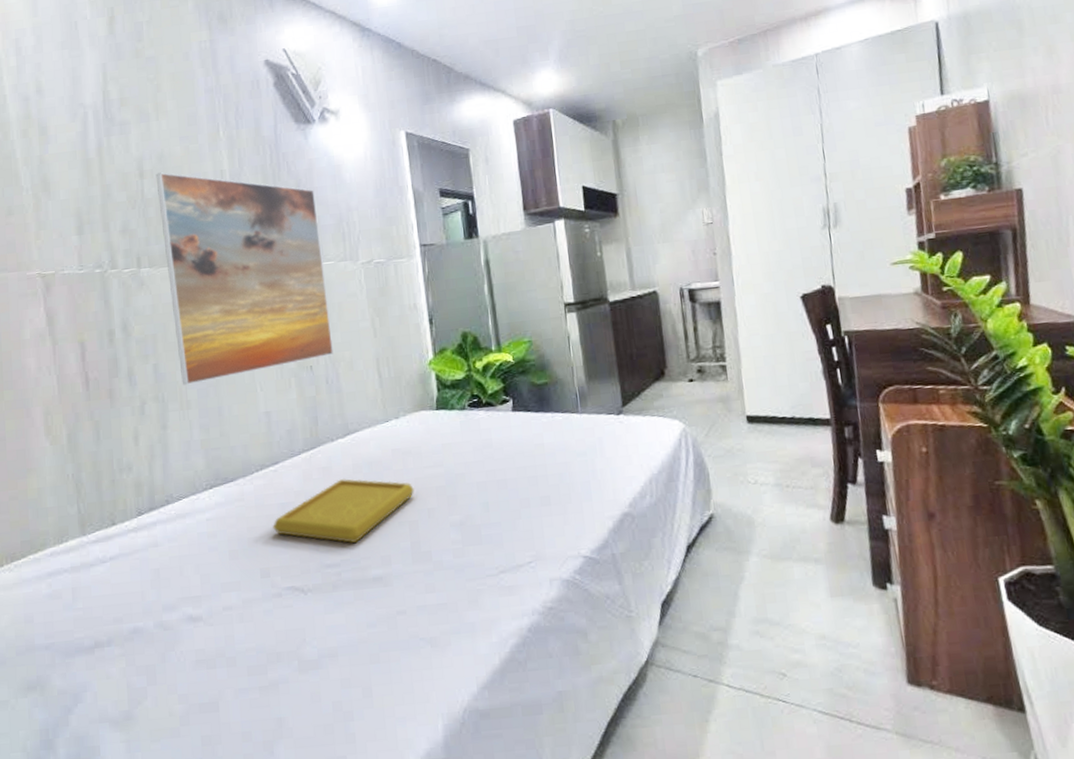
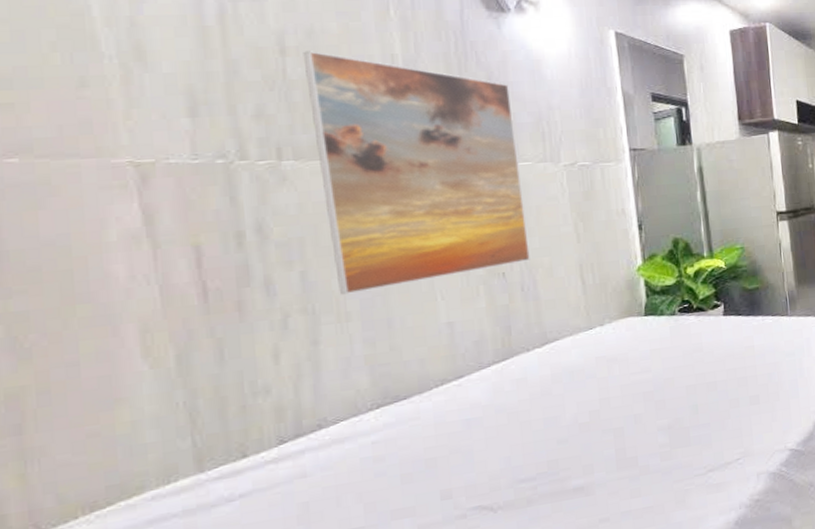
serving tray: present [273,479,414,544] -> none [456,389,620,456]

